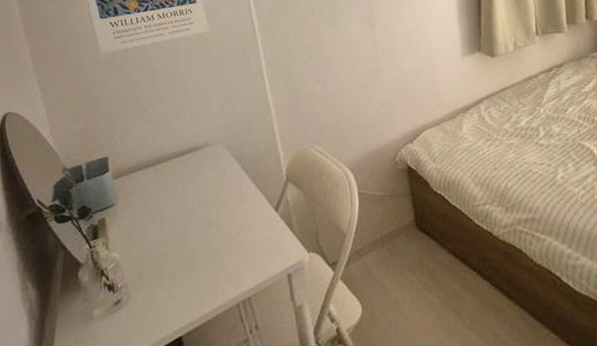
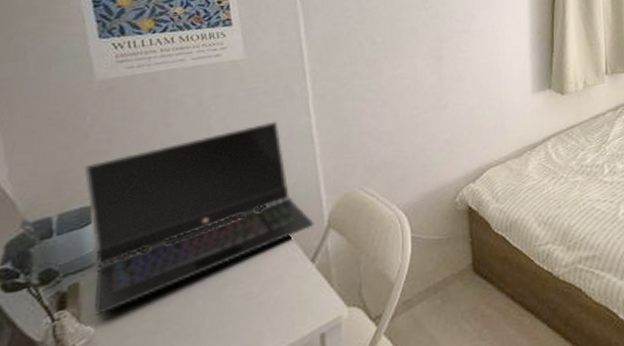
laptop computer: none [100,86,275,245] -> present [84,121,314,316]

